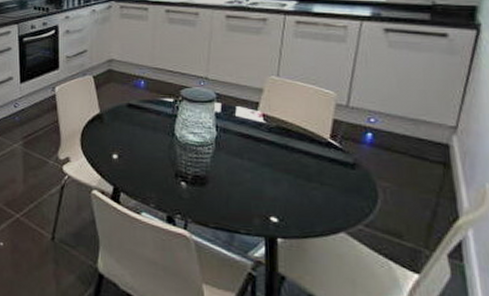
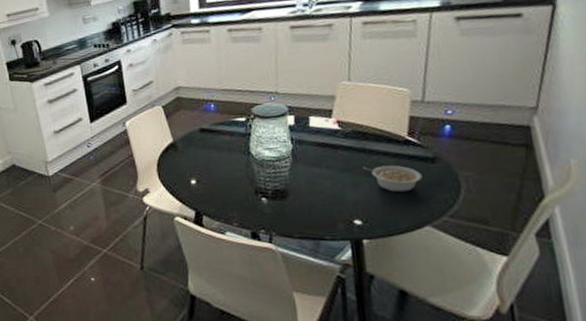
legume: none [283,163,341,195] -> present [362,165,423,193]

